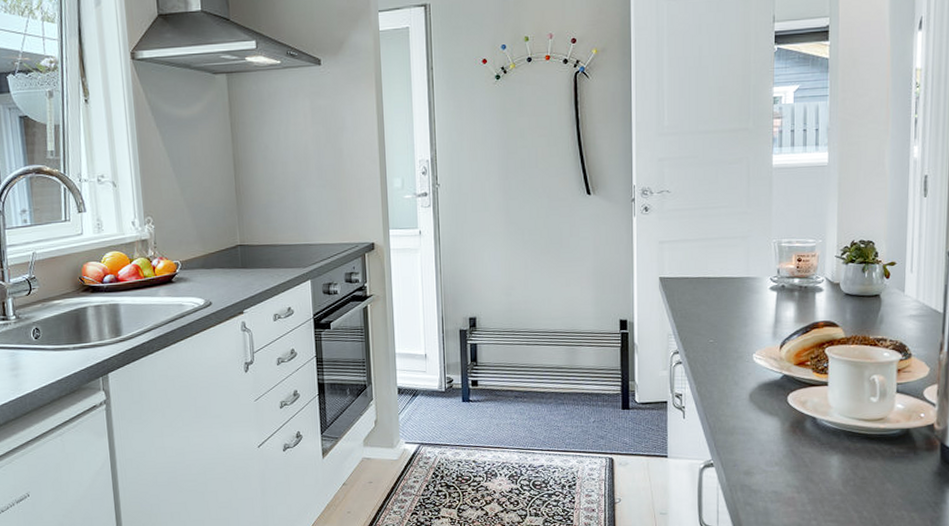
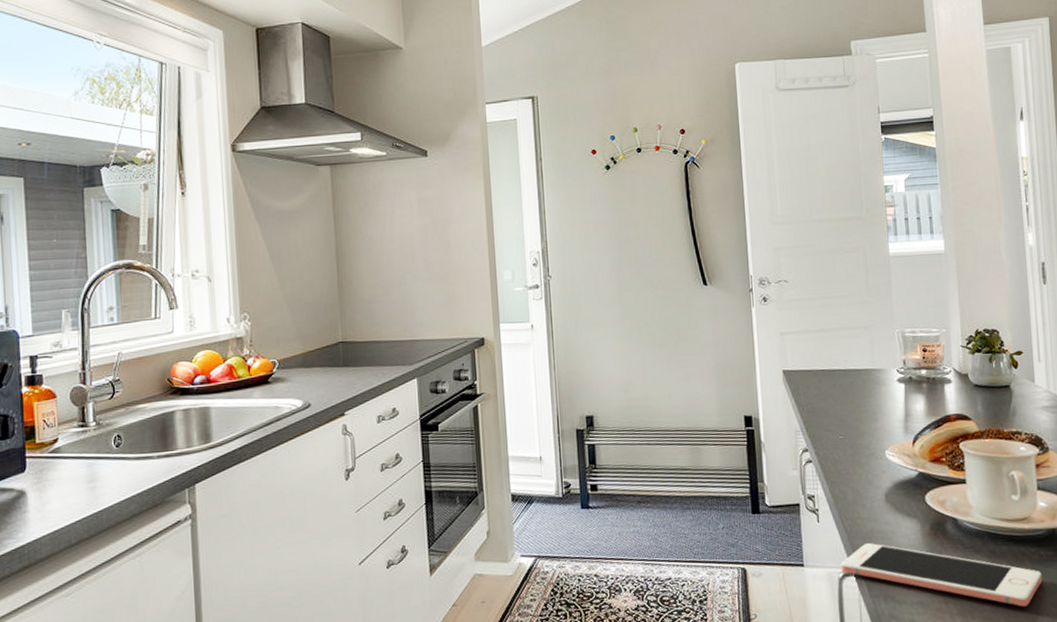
cell phone: none [702,438,892,498] -> present [841,543,1042,607]

